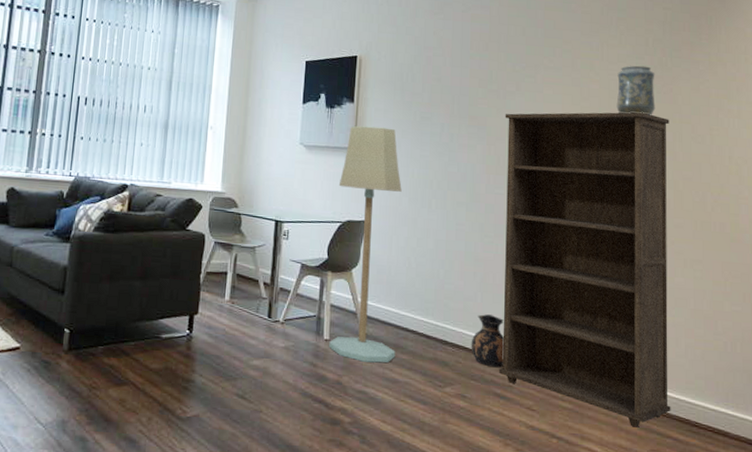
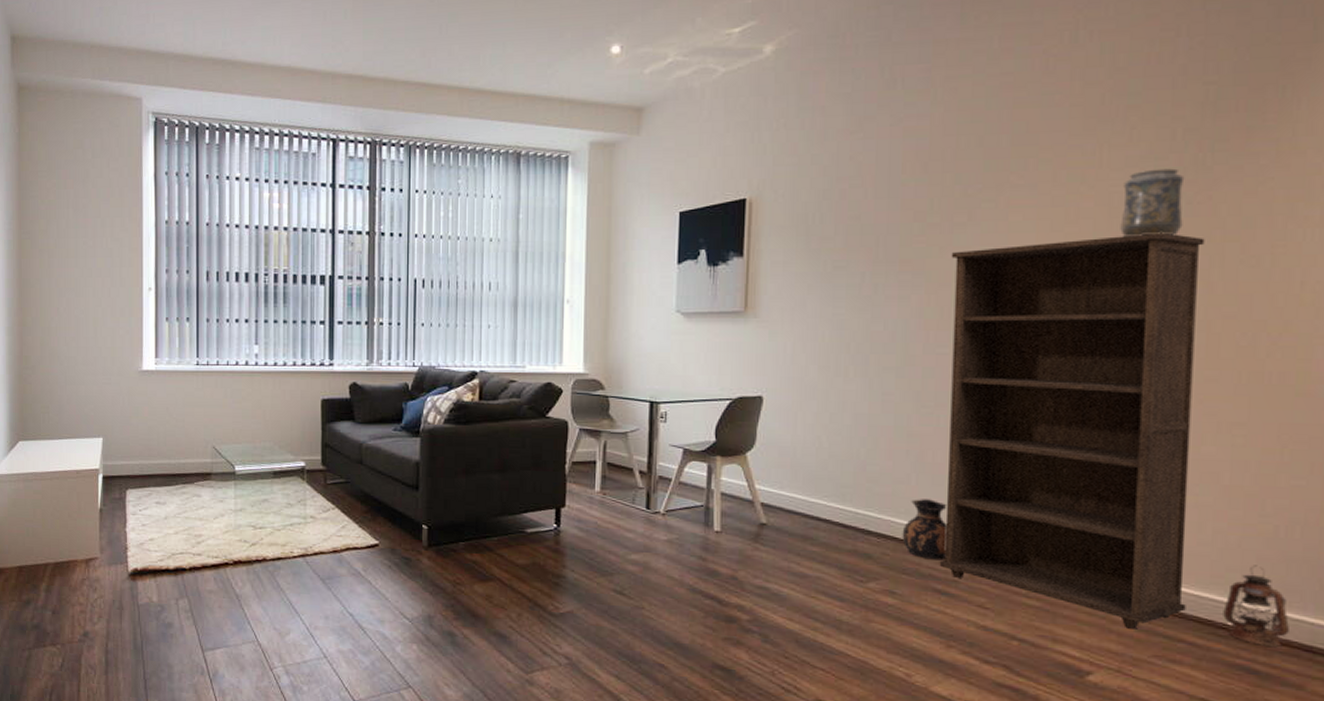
floor lamp: present [329,126,402,363] -> none [721,284,809,556]
lantern: none [695,373,738,441] -> present [1223,565,1289,647]

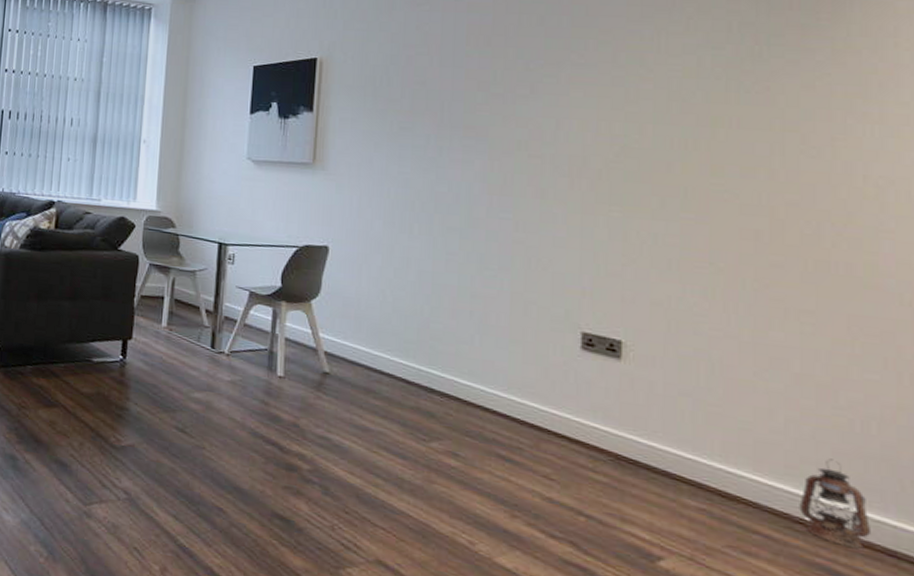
ceramic jug: present [902,499,947,561] -> none [465,360,511,426]
bookcase: present [939,232,1205,629] -> none [503,117,764,516]
decorative vase: present [1120,168,1185,238] -> none [680,57,742,122]

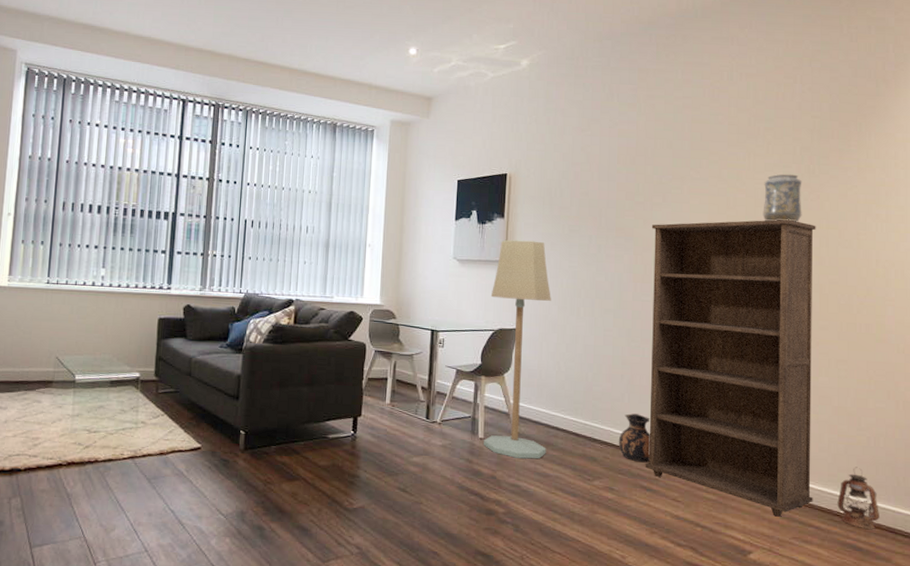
floor lamp: none [283,138,374,408] -> present [484,240,551,459]
ceramic jug: none [465,360,511,426] -> present [618,413,650,463]
bookcase: none [503,117,764,516] -> present [645,219,816,517]
decorative vase: none [680,57,742,122] -> present [763,174,802,222]

